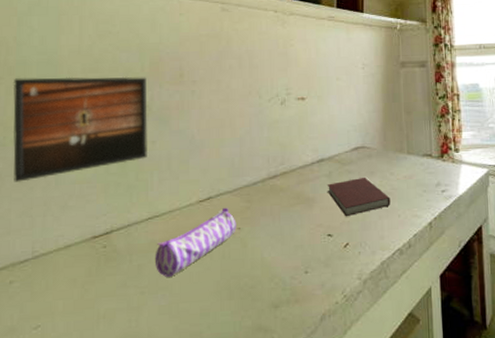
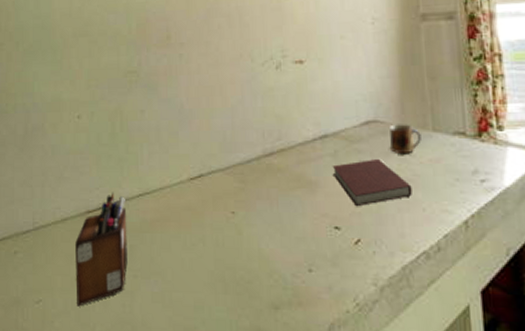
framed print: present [12,76,148,182] -> none [12,39,137,150]
desk organizer: none [79,217,135,327] -> present [75,192,128,307]
pencil case: present [154,207,236,277] -> none [146,187,230,261]
mug: none [374,148,399,173] -> present [389,122,421,155]

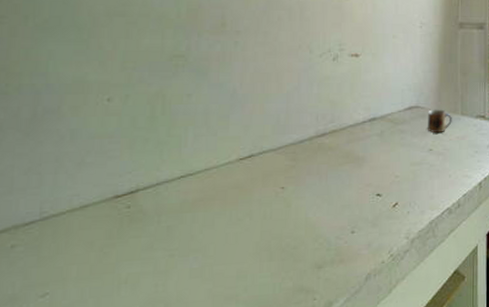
desk organizer: present [75,192,128,307] -> none [96,175,165,294]
notebook: present [332,159,412,207] -> none [378,138,442,177]

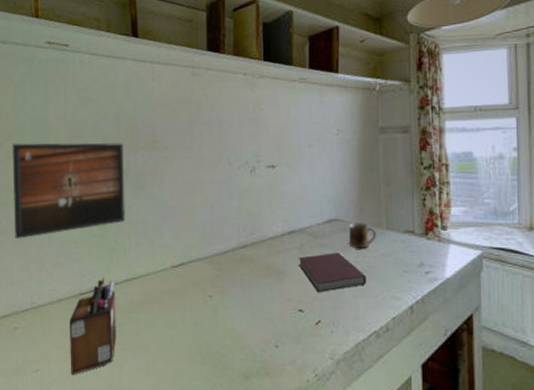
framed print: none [18,18,183,135] -> present [11,142,125,239]
desk organizer: none [96,175,165,294] -> present [70,277,116,375]
notebook: none [378,138,442,177] -> present [298,253,367,293]

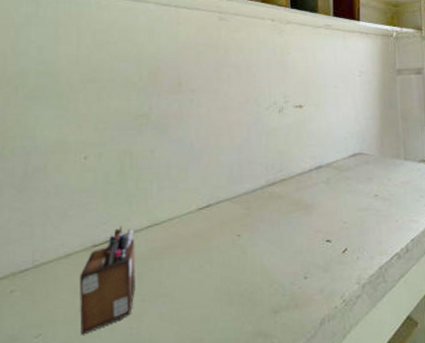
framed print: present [11,142,125,239] -> none [11,86,146,192]
notebook: present [298,253,367,293] -> none [325,184,388,223]
mug: present [348,221,376,249] -> none [371,154,396,179]

